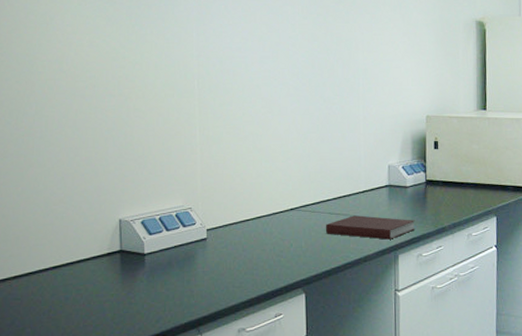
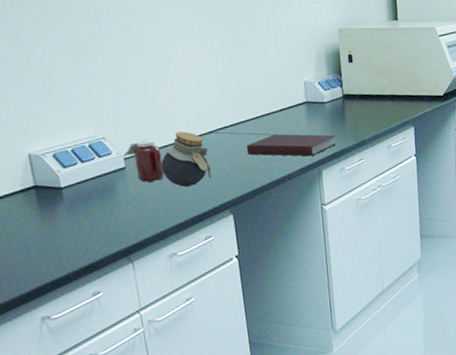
jar: none [205,211,244,254] -> present [122,138,165,182]
jar: none [241,207,289,262] -> present [161,131,212,187]

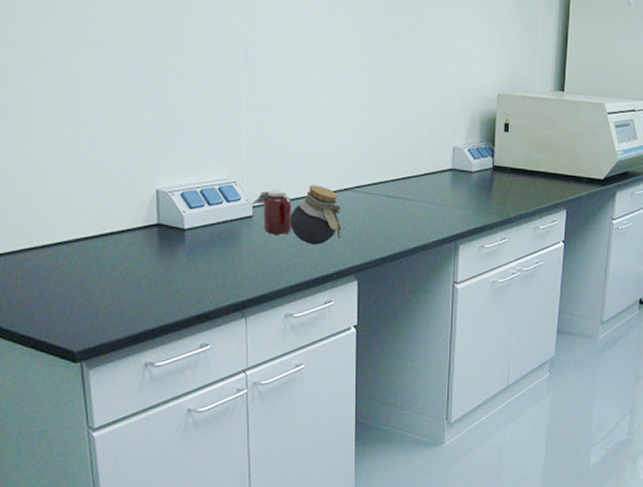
notebook: present [246,134,336,156] -> none [381,200,479,228]

